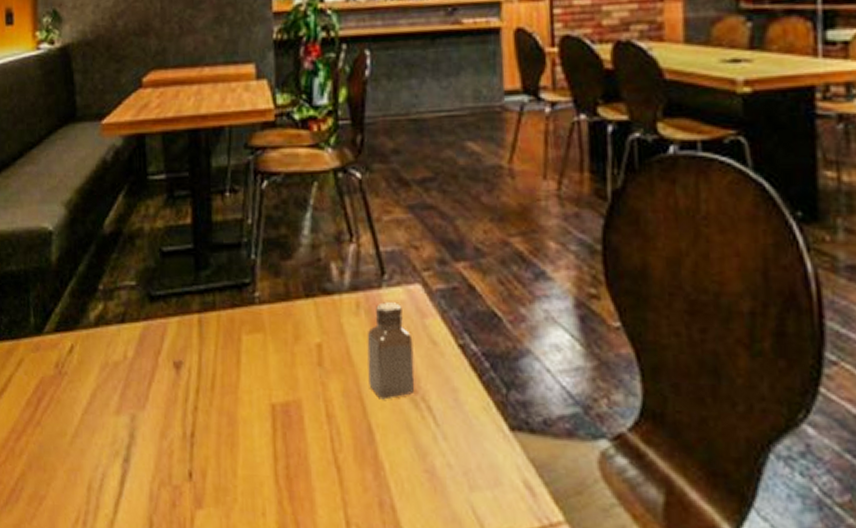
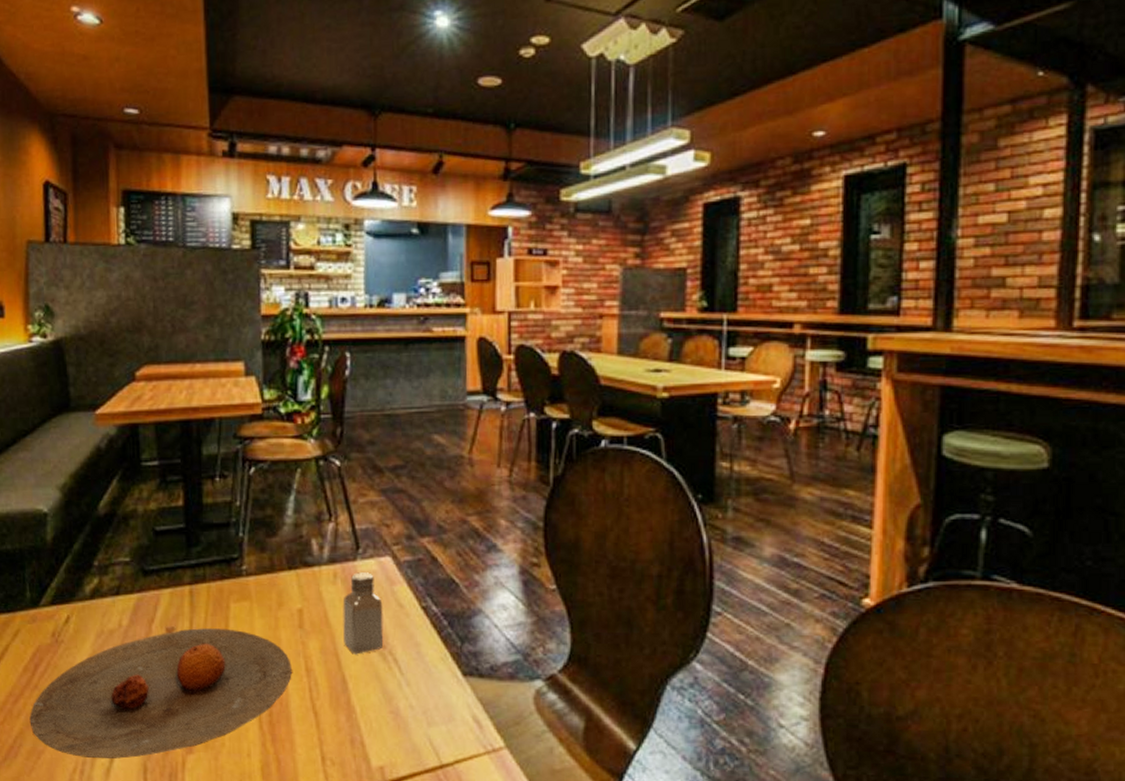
plate: none [31,362,311,511] -> present [29,628,292,760]

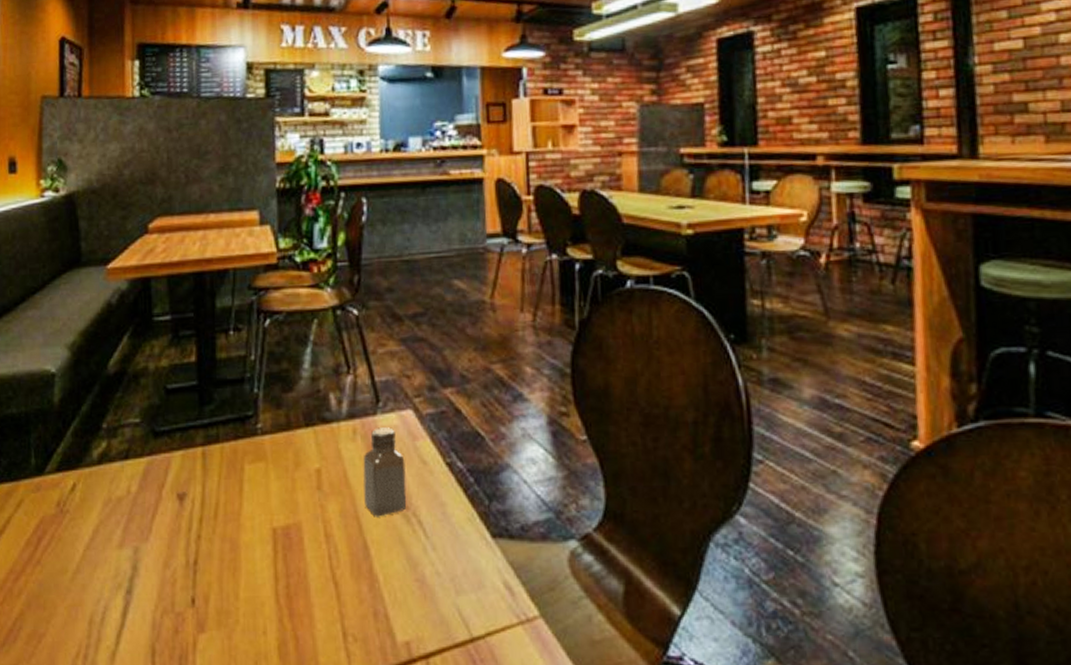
plate: present [29,628,292,760] -> none [31,492,310,642]

